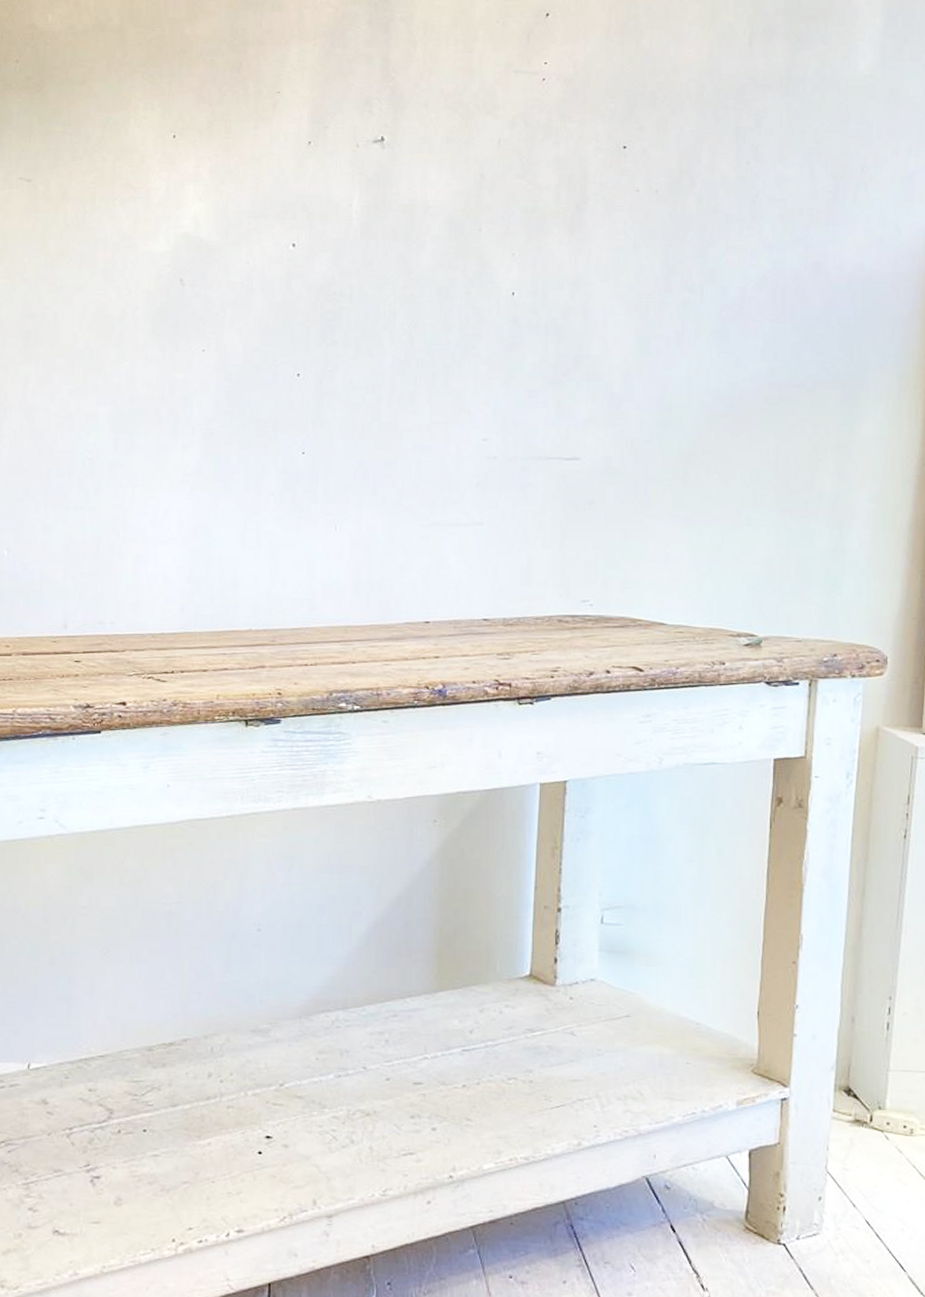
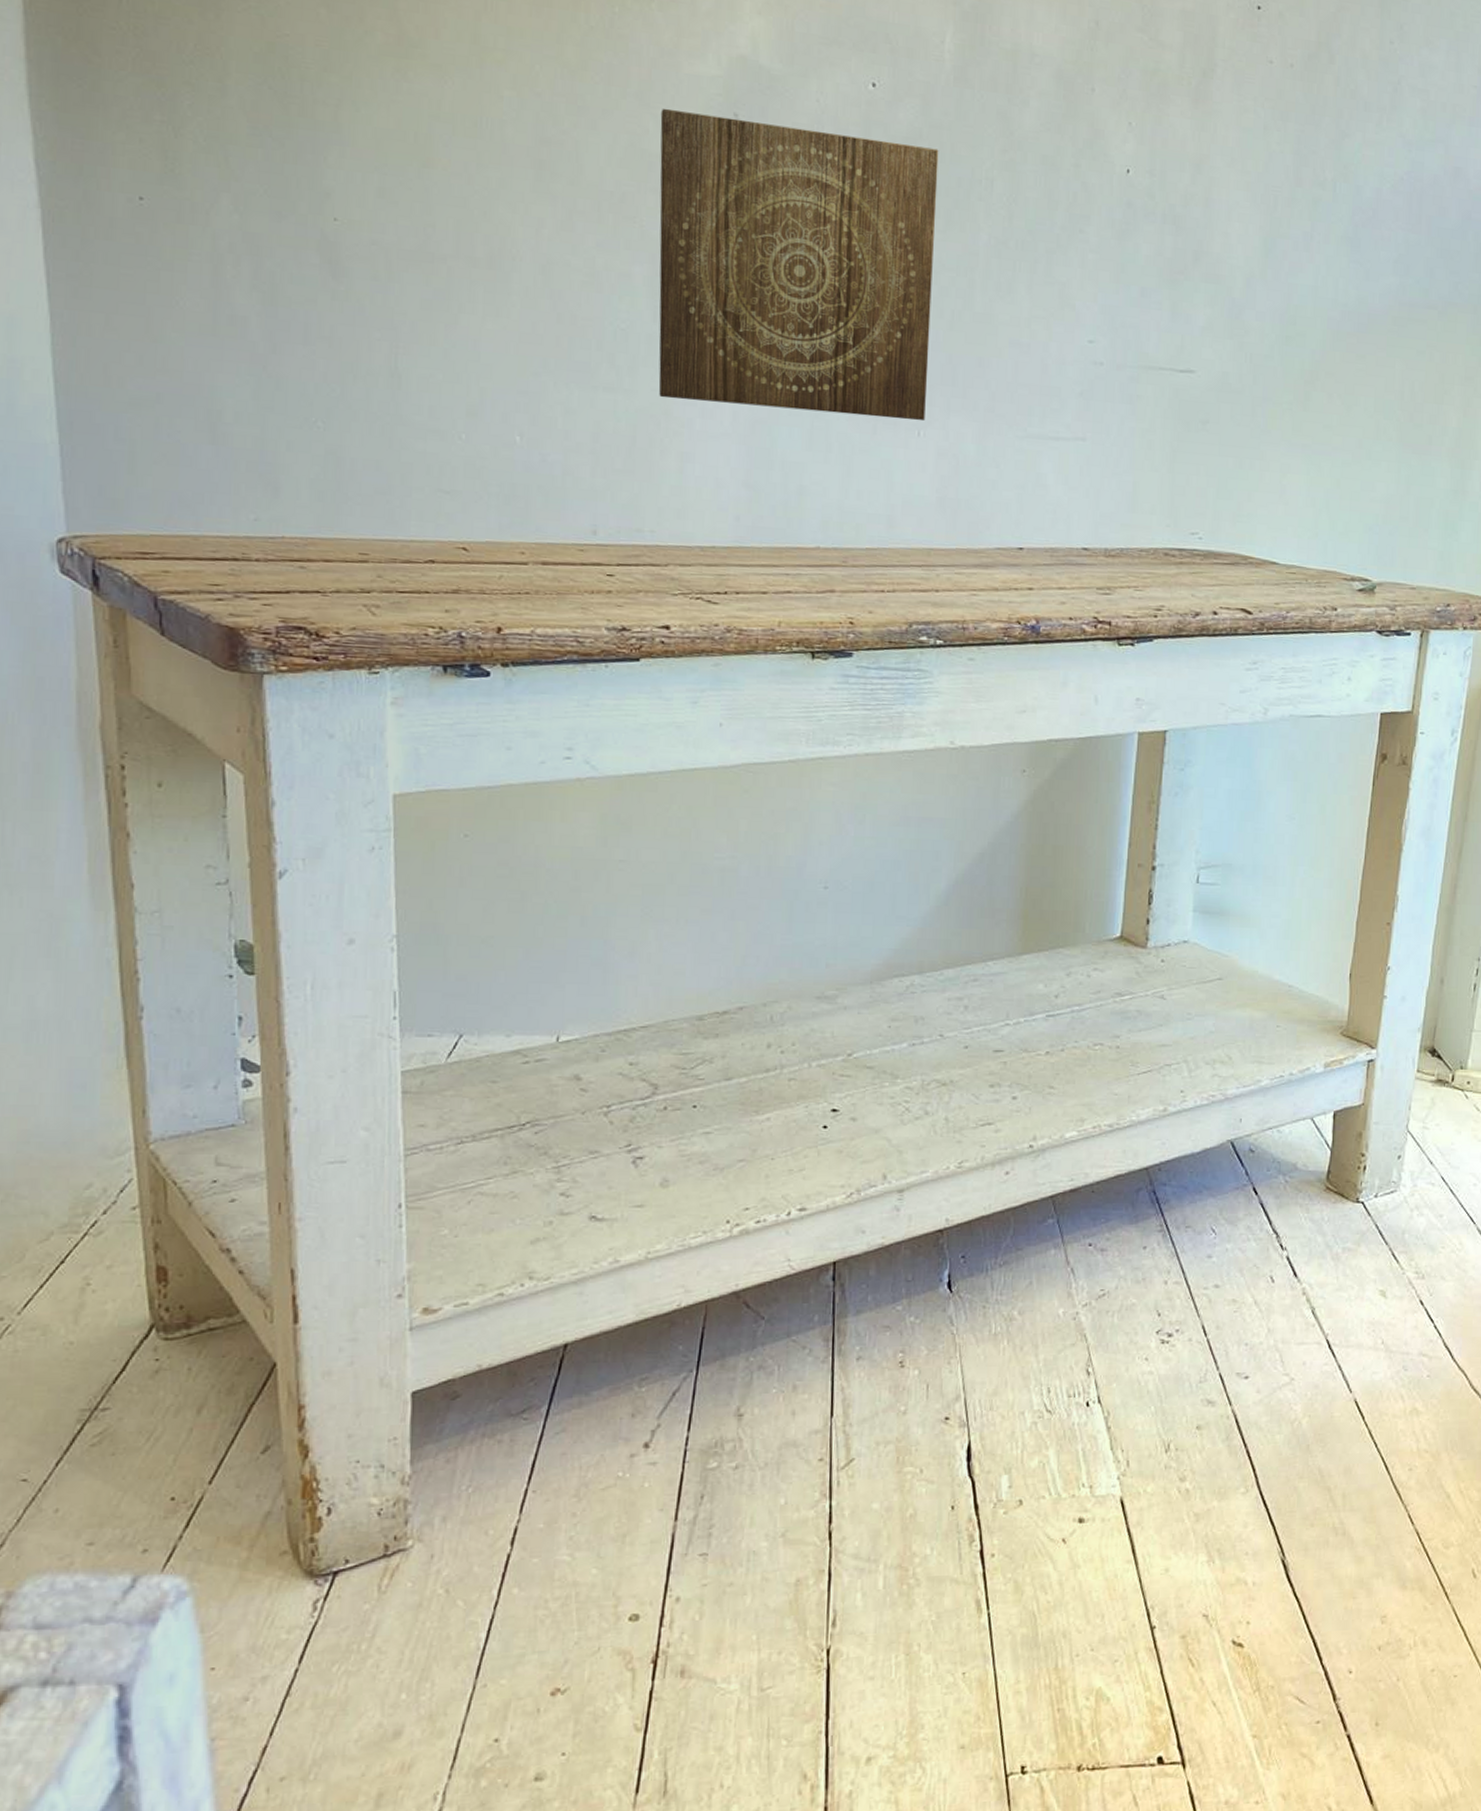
wall art: none [118,280,349,518] -> present [658,108,939,422]

